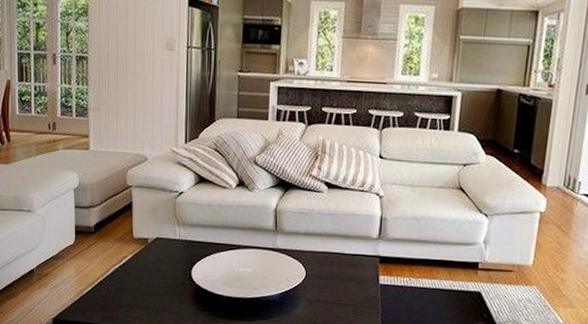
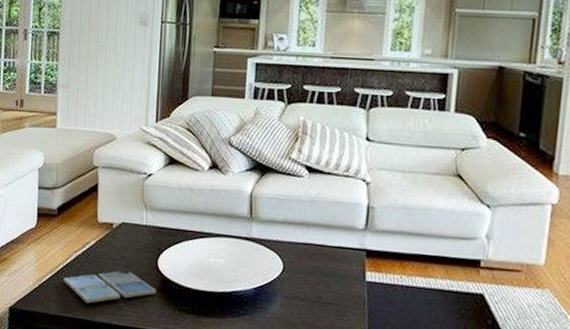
drink coaster: none [103,282,190,313] -> present [63,271,156,304]

